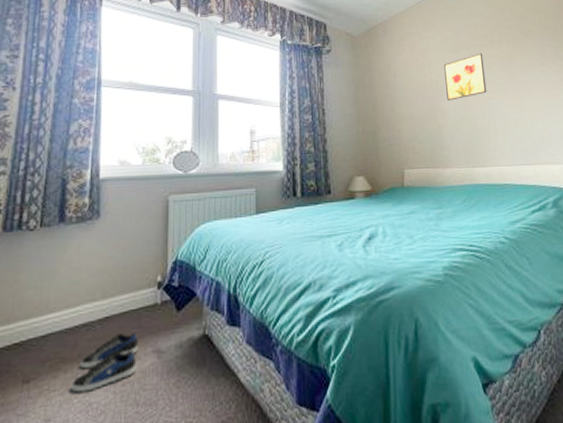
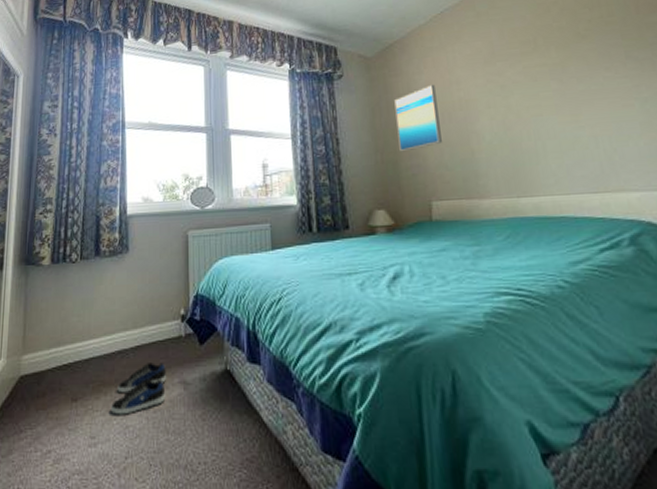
wall art: none [376,65,415,125] -> present [394,84,442,152]
wall art: present [443,52,487,101] -> none [474,61,532,121]

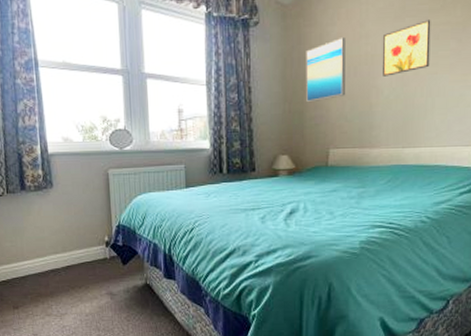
shoe: present [110,362,167,415] -> none [48,279,96,318]
wall art: none [474,61,532,121] -> present [382,18,431,77]

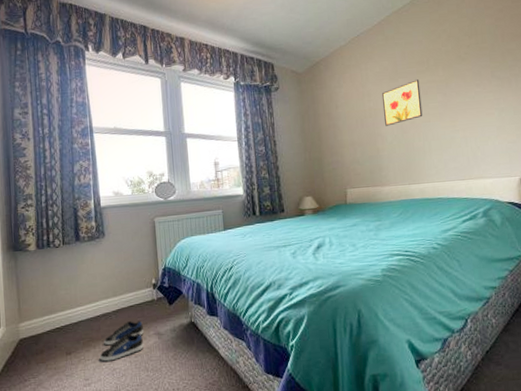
shoe: none [48,279,96,318] -> present [99,320,145,362]
wall art: present [306,36,345,103] -> none [320,96,356,151]

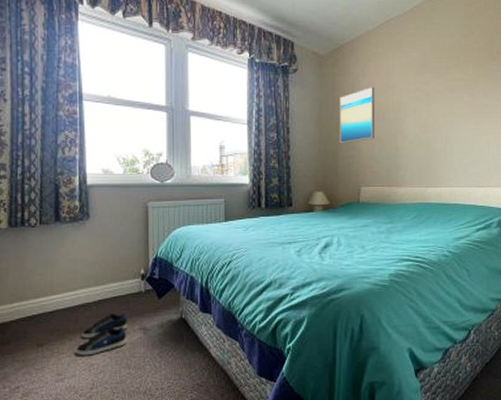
wall art: none [320,96,356,151] -> present [340,86,374,144]
wall art: present [381,78,423,126] -> none [406,75,448,123]

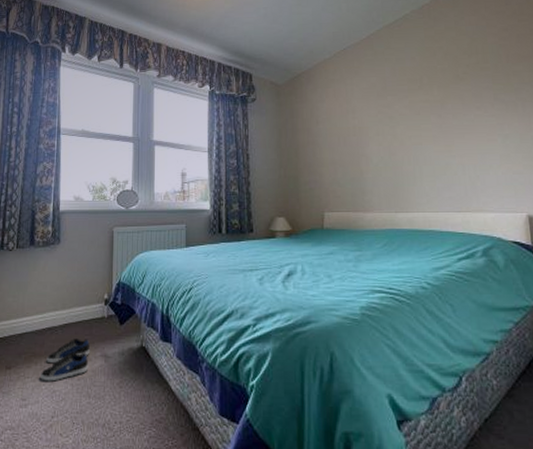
wall art: present [340,86,374,144] -> none [299,111,336,169]

